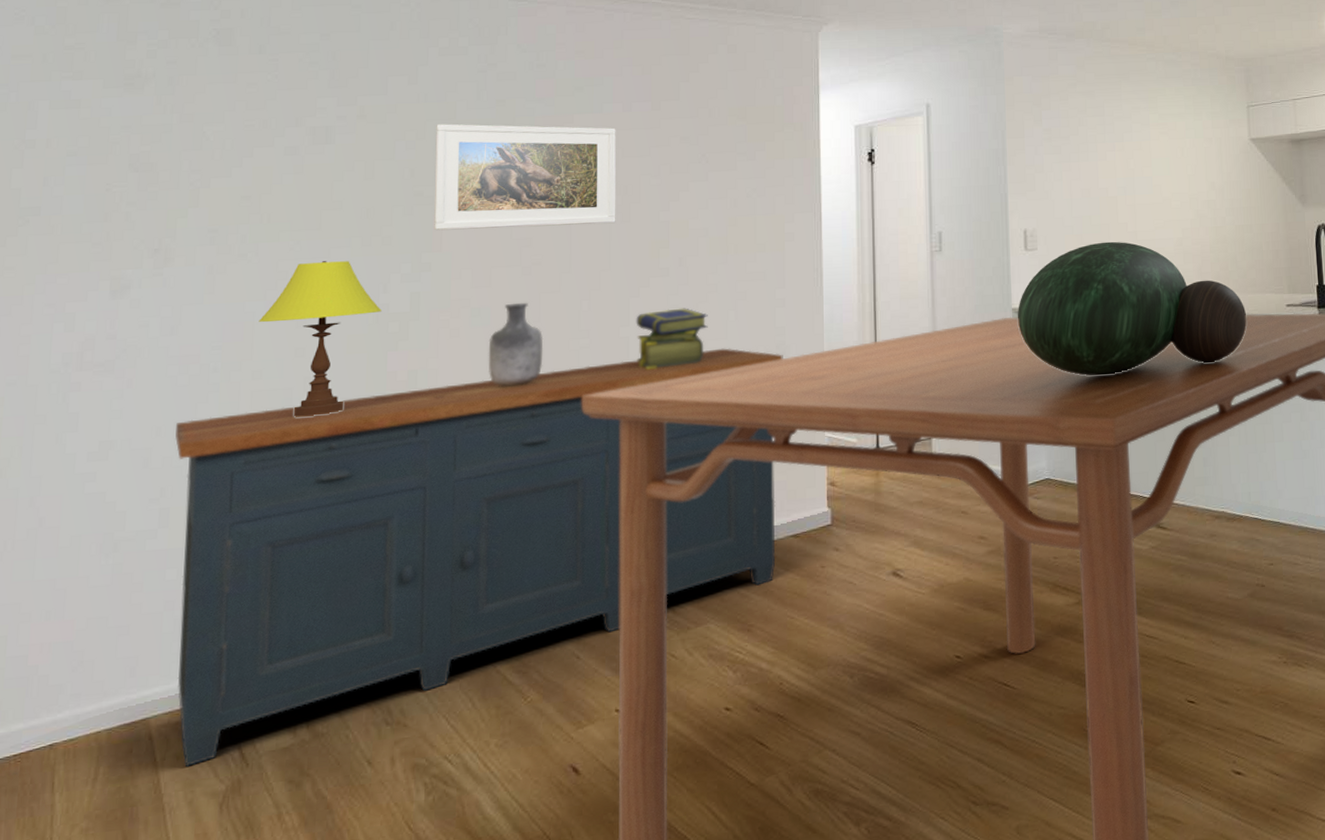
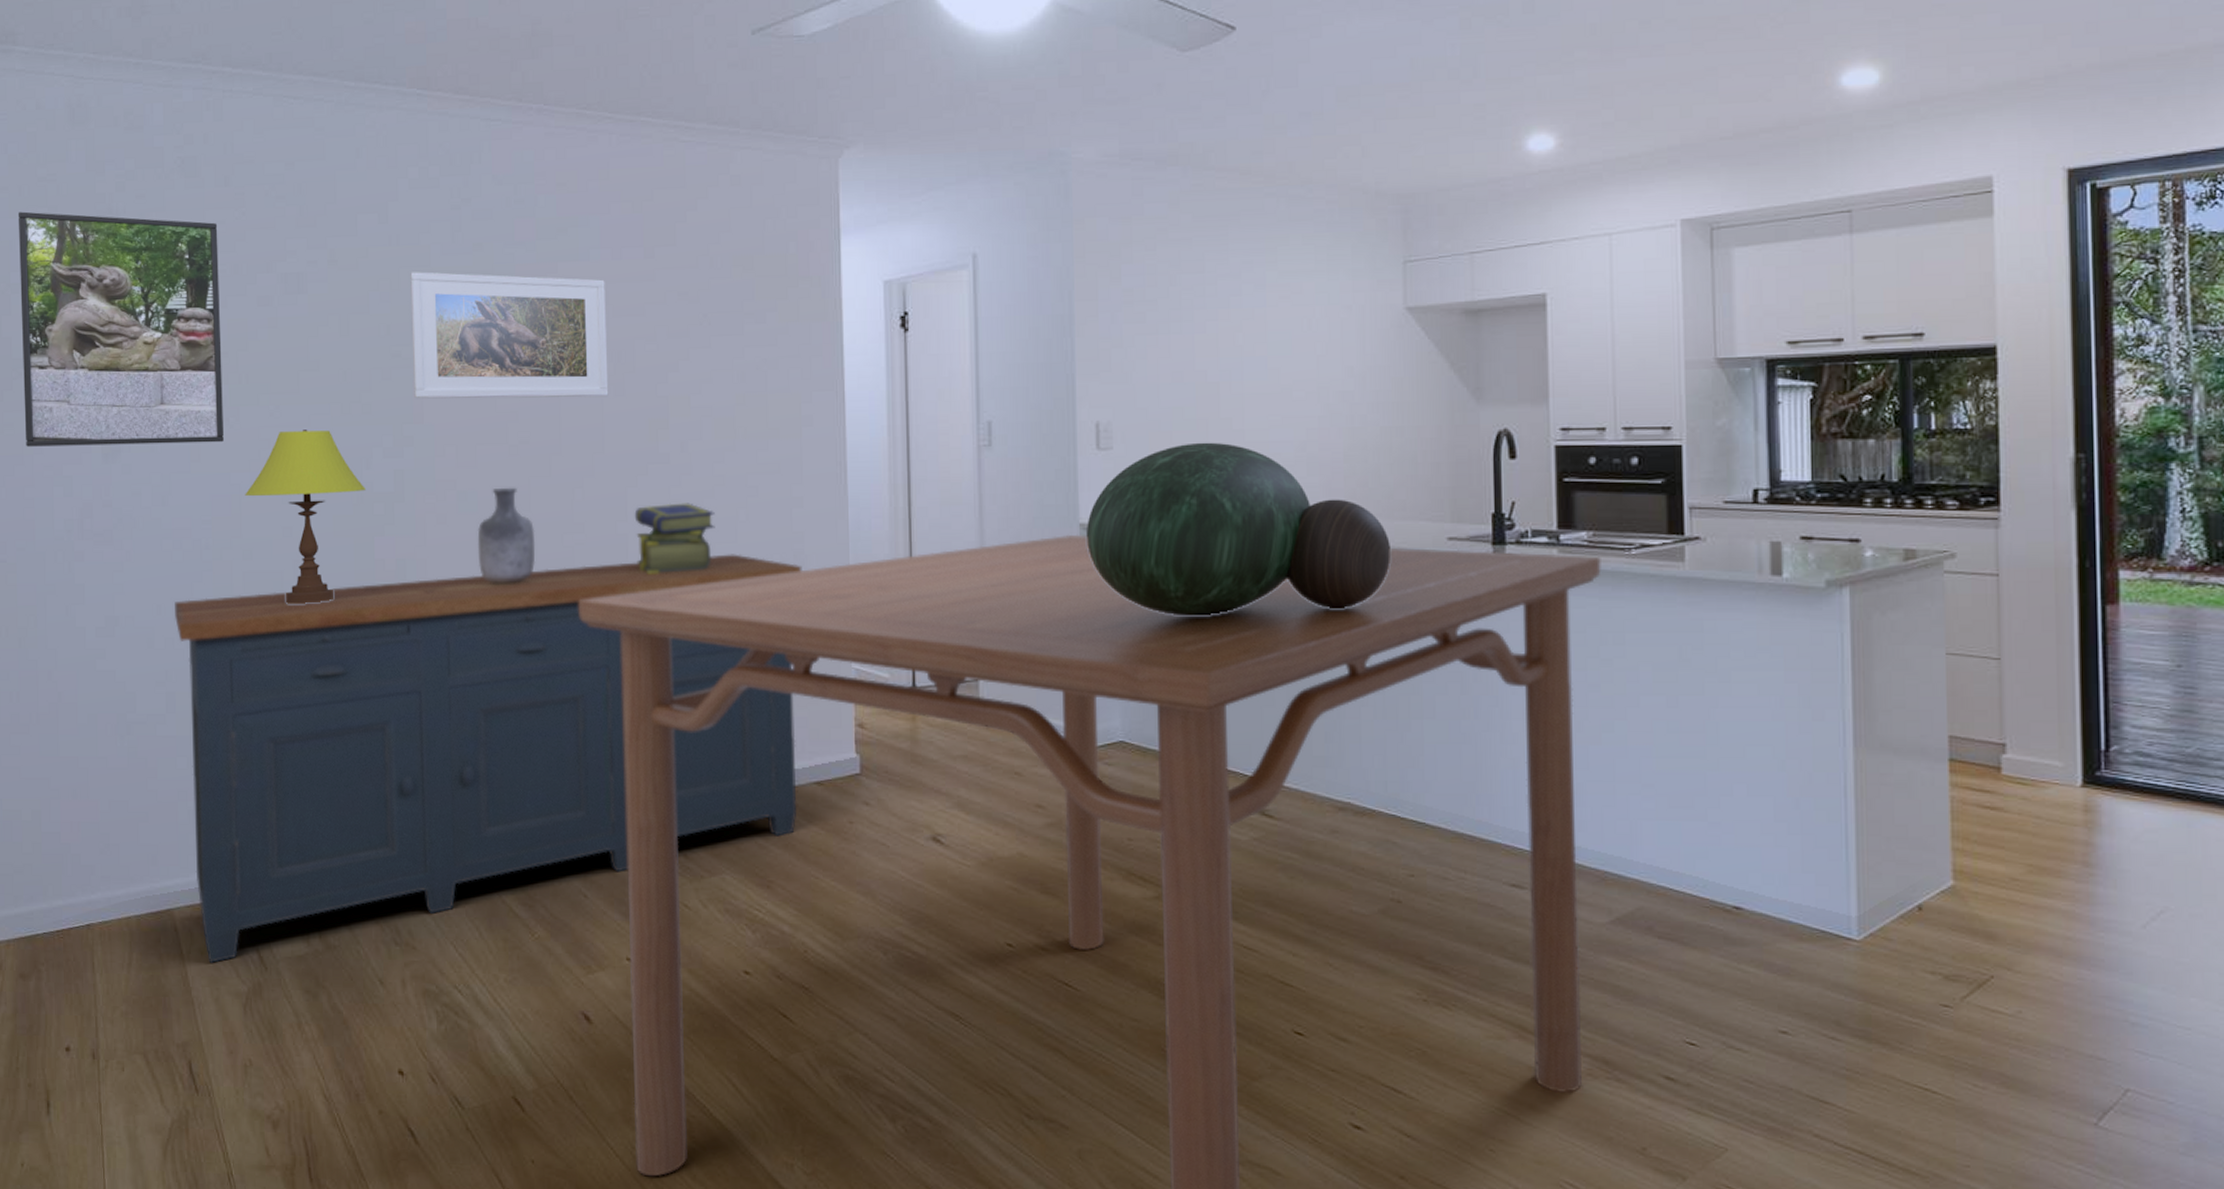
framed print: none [27,76,249,288] -> present [17,211,224,447]

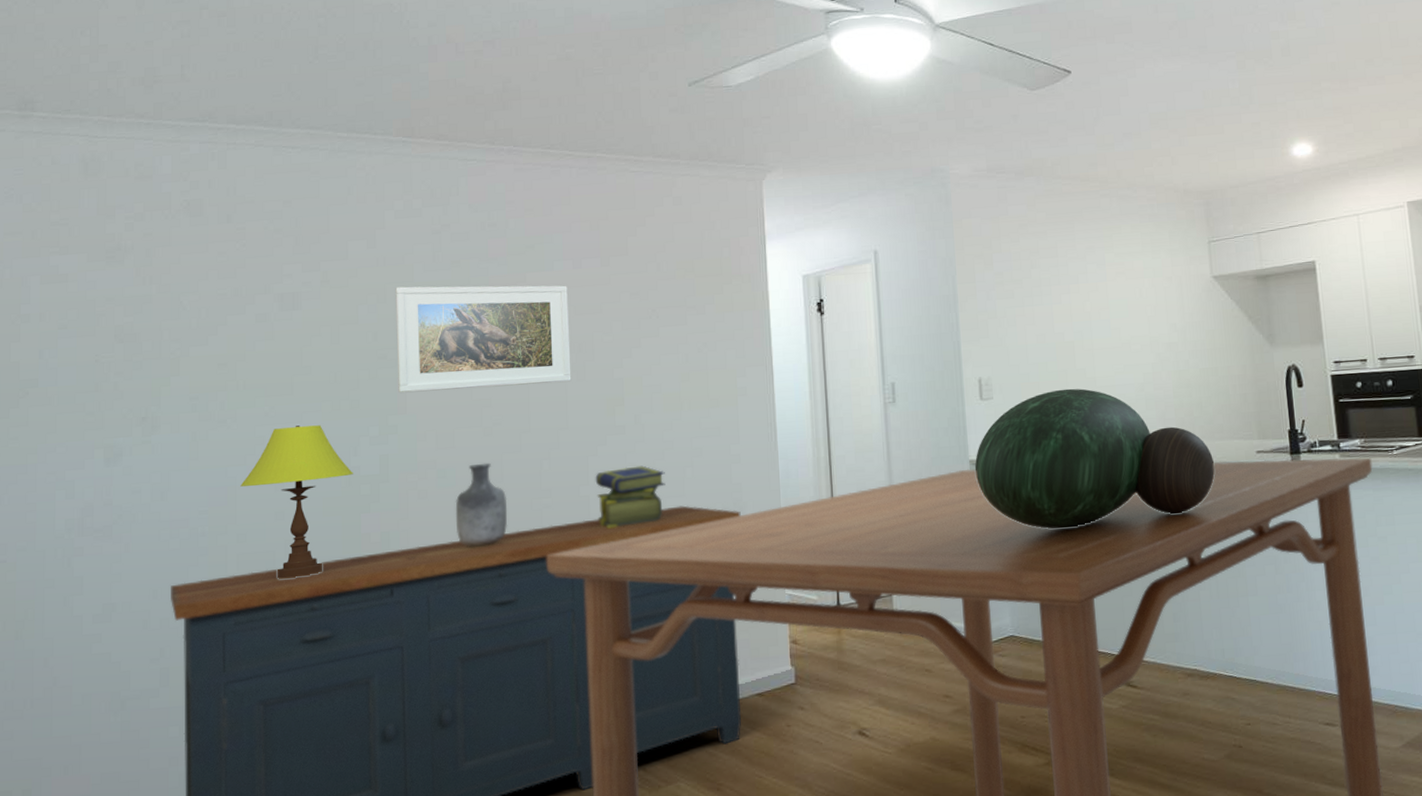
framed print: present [17,211,224,447] -> none [29,252,221,457]

